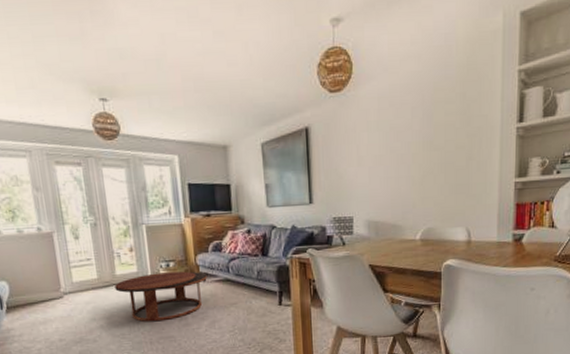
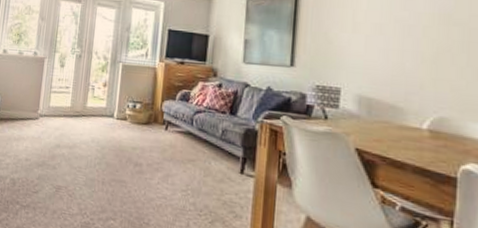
coffee table: present [115,271,207,322] -> none [83,111,170,163]

